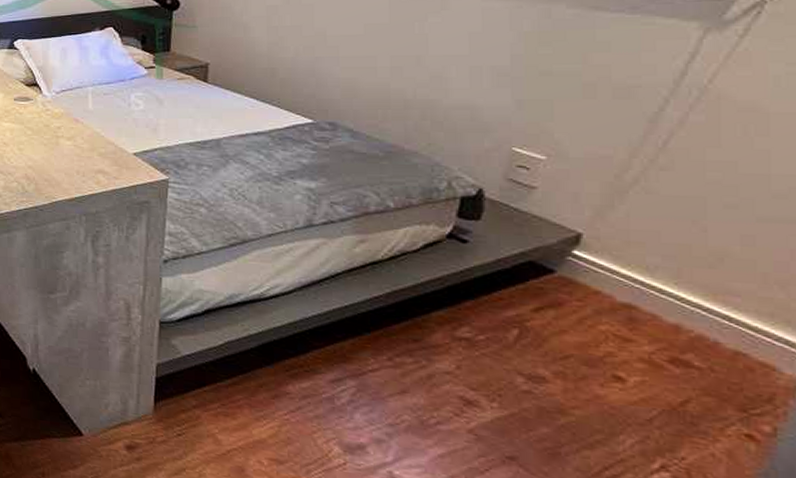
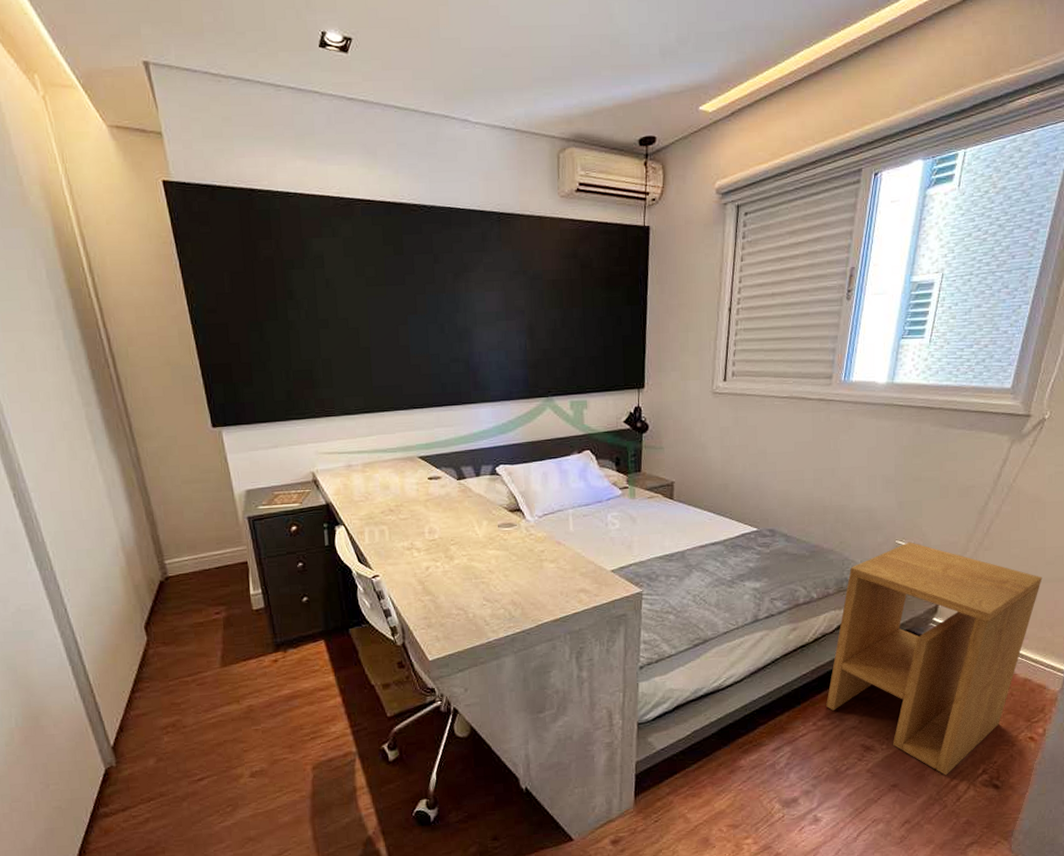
side table: none [407,151,766,460] -> present [826,542,1043,775]

